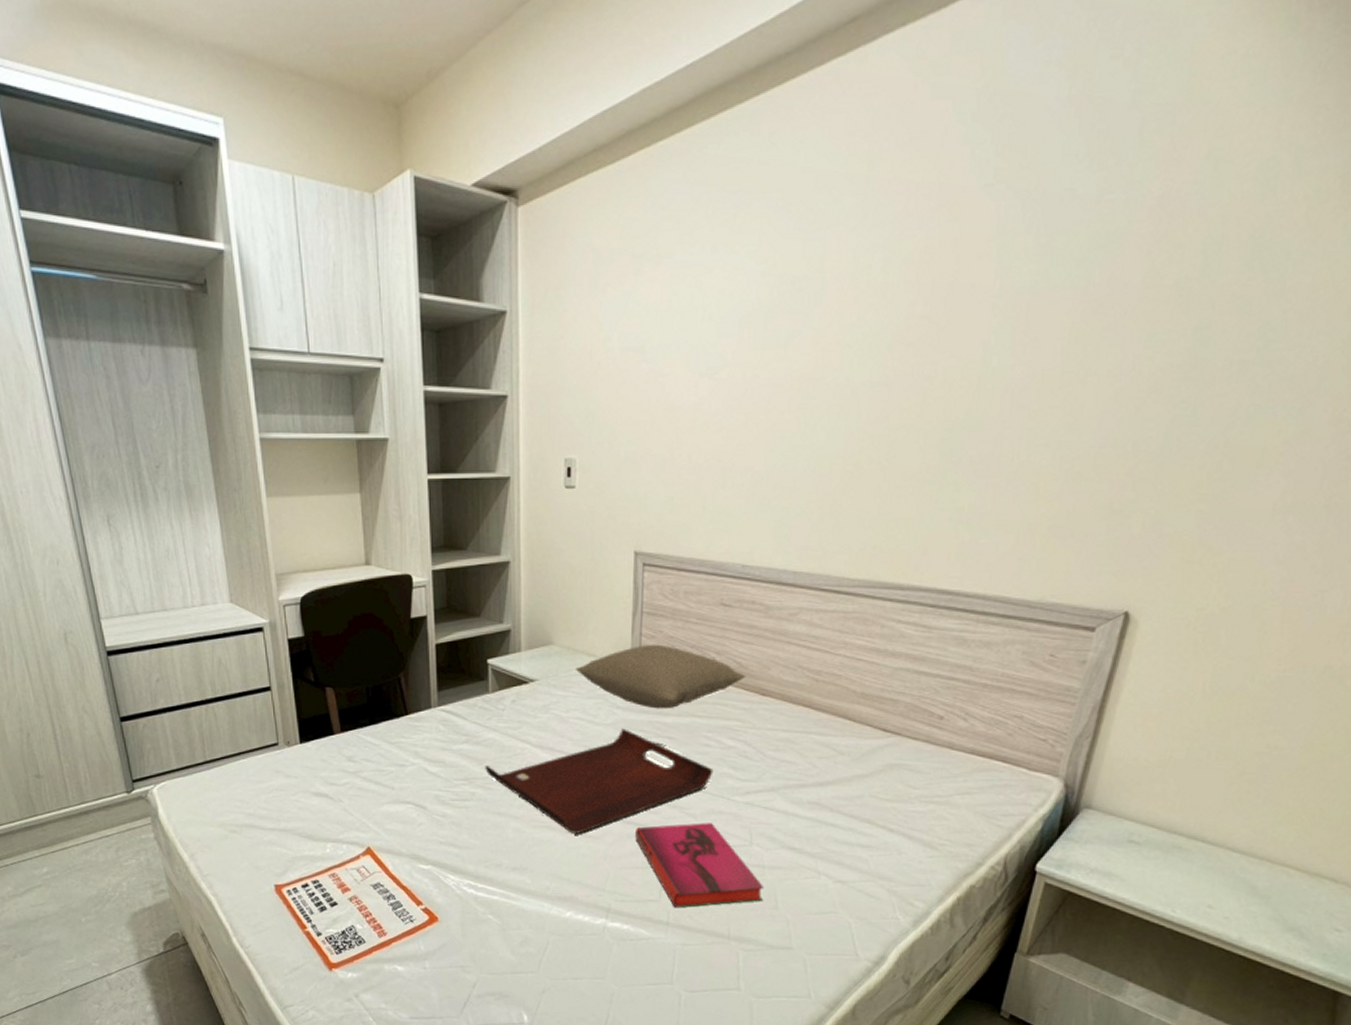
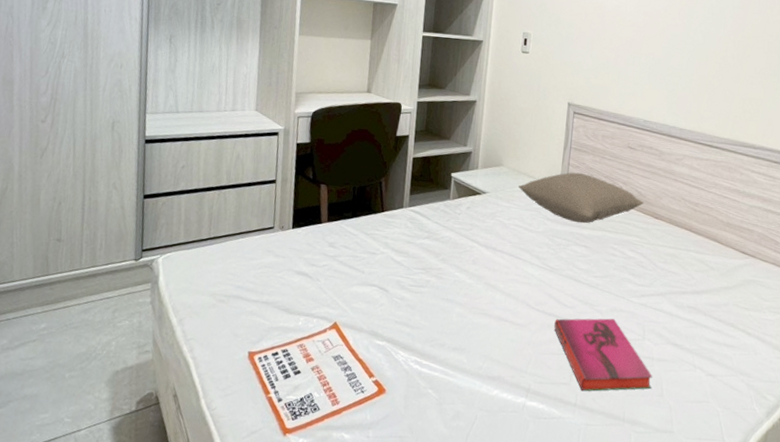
serving tray: present [485,728,714,834] -> none [440,236,618,322]

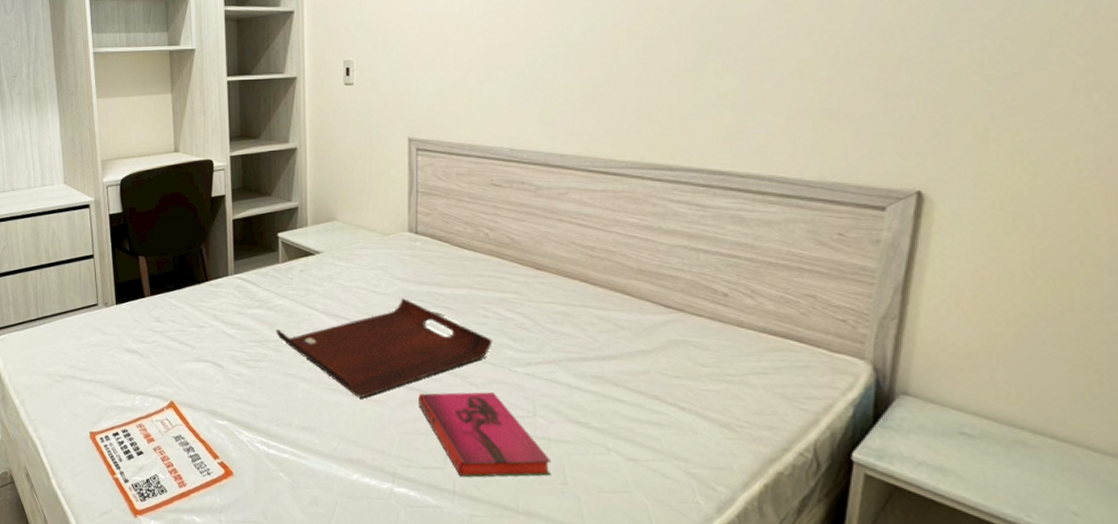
serving tray: none [440,236,618,322] -> present [276,298,493,398]
pillow: present [518,172,645,224] -> none [358,220,520,281]

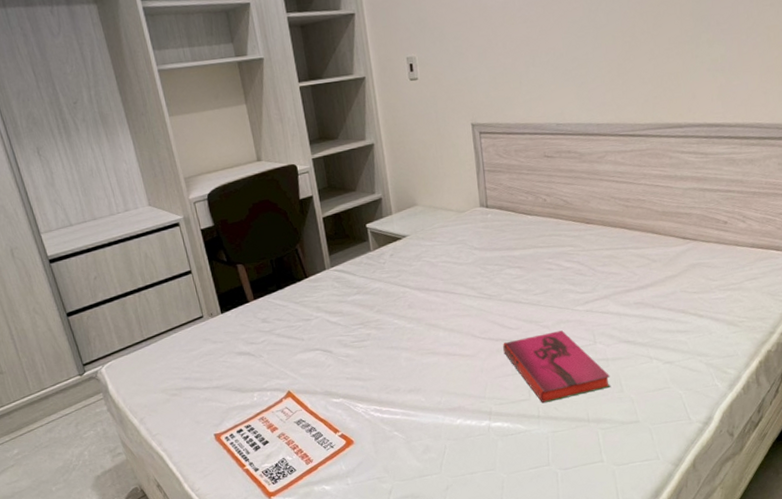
serving tray: present [276,298,493,398] -> none [375,265,558,355]

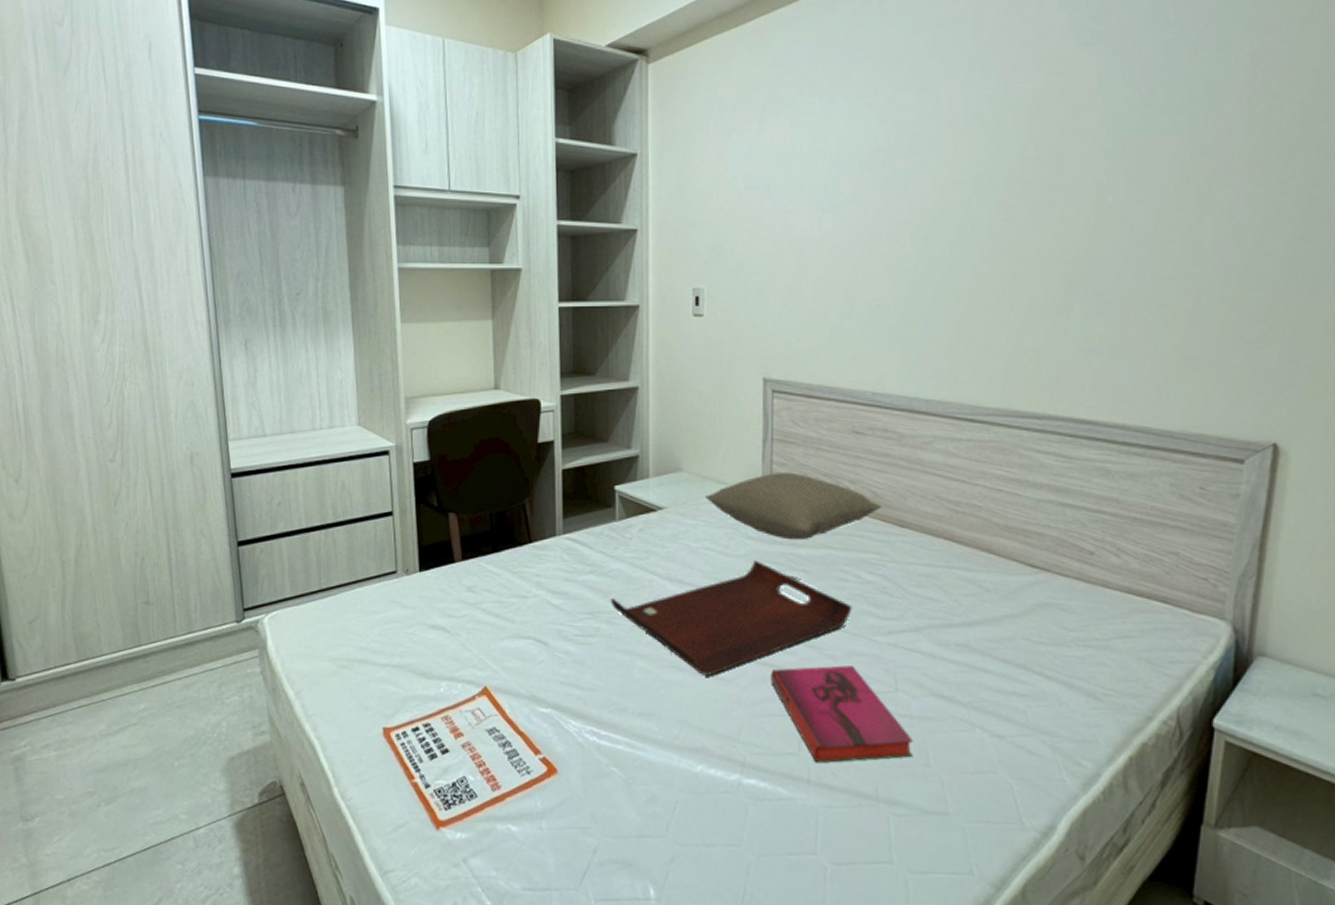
serving tray: none [375,265,558,355] -> present [610,560,852,676]
pillow: none [438,194,573,246] -> present [706,472,883,541]

